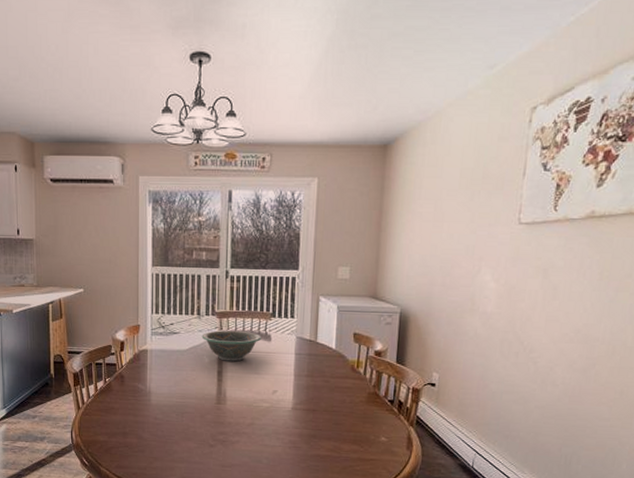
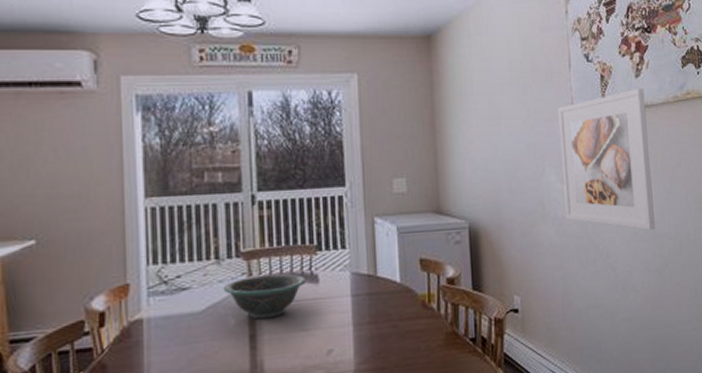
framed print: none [494,198,605,334] -> present [558,88,656,231]

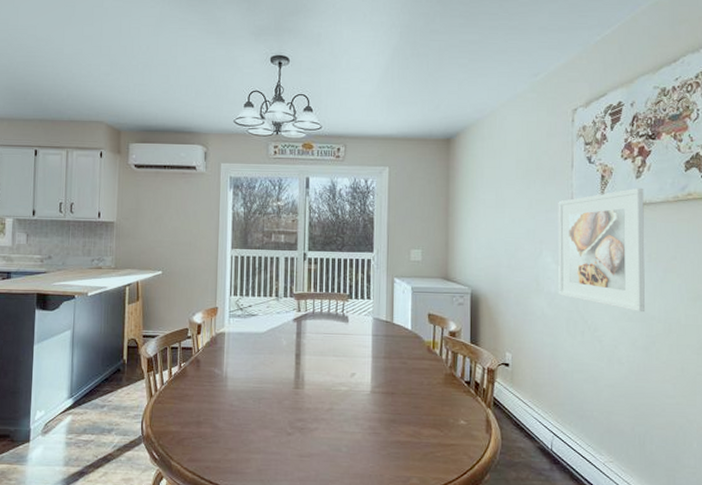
decorative bowl: present [223,273,306,320] -> none [279,311,339,344]

